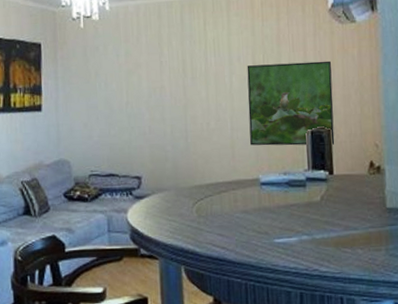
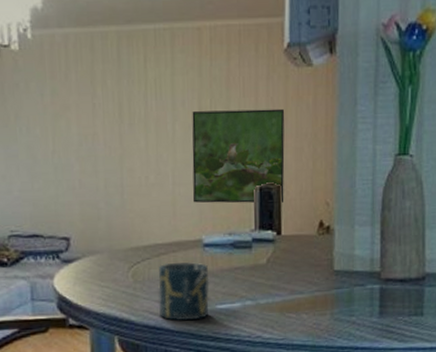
cup: none [220,199,268,254] -> present [158,262,210,321]

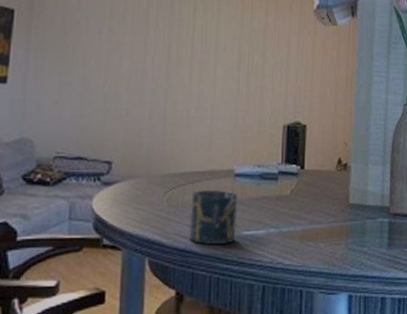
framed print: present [192,108,285,203] -> none [227,56,312,140]

